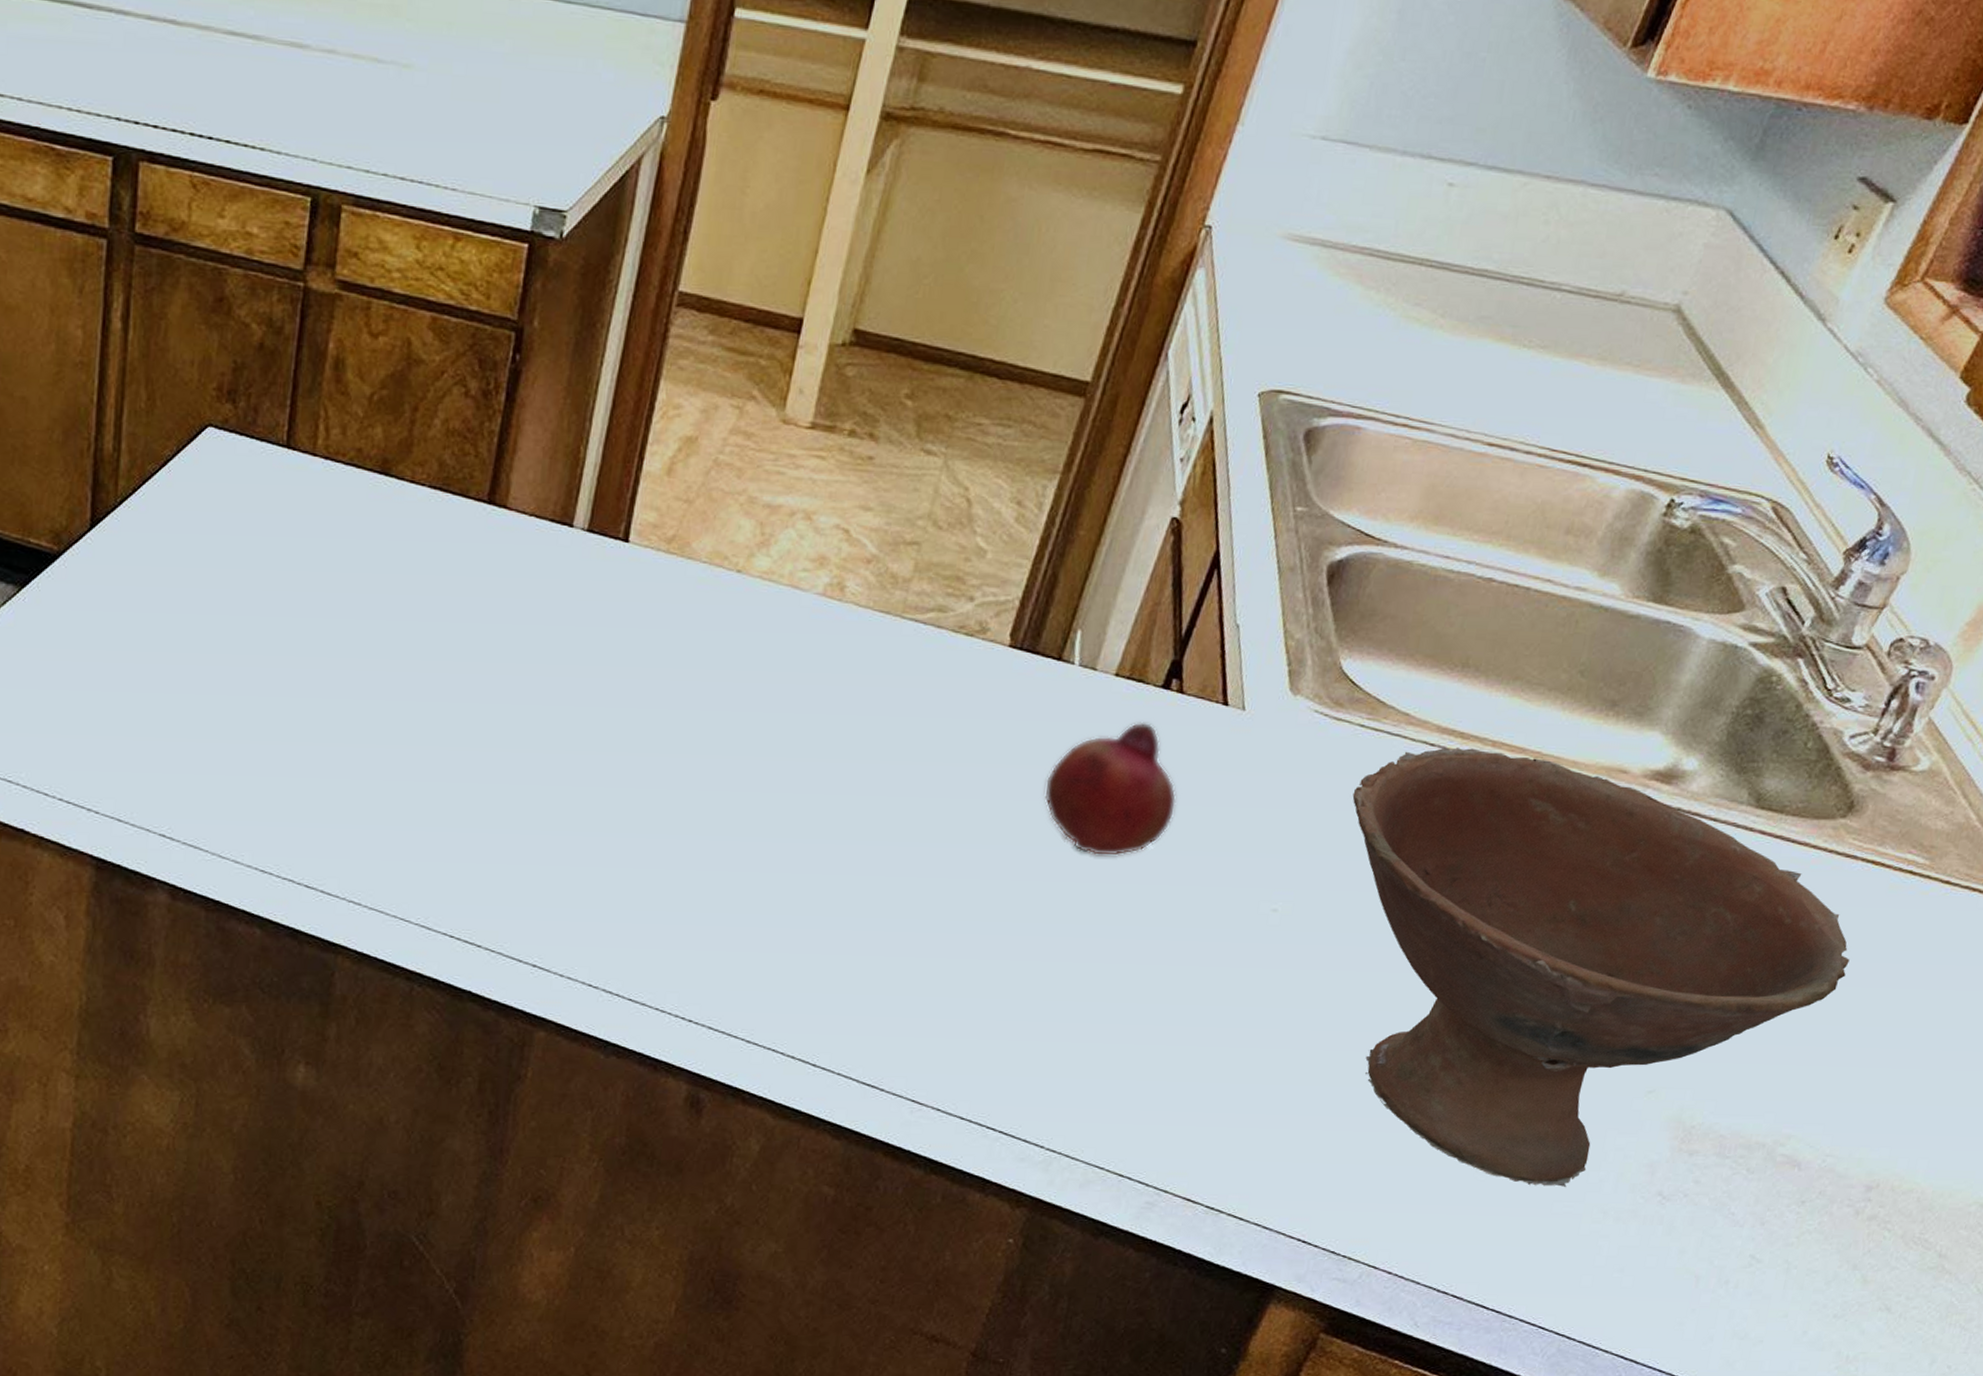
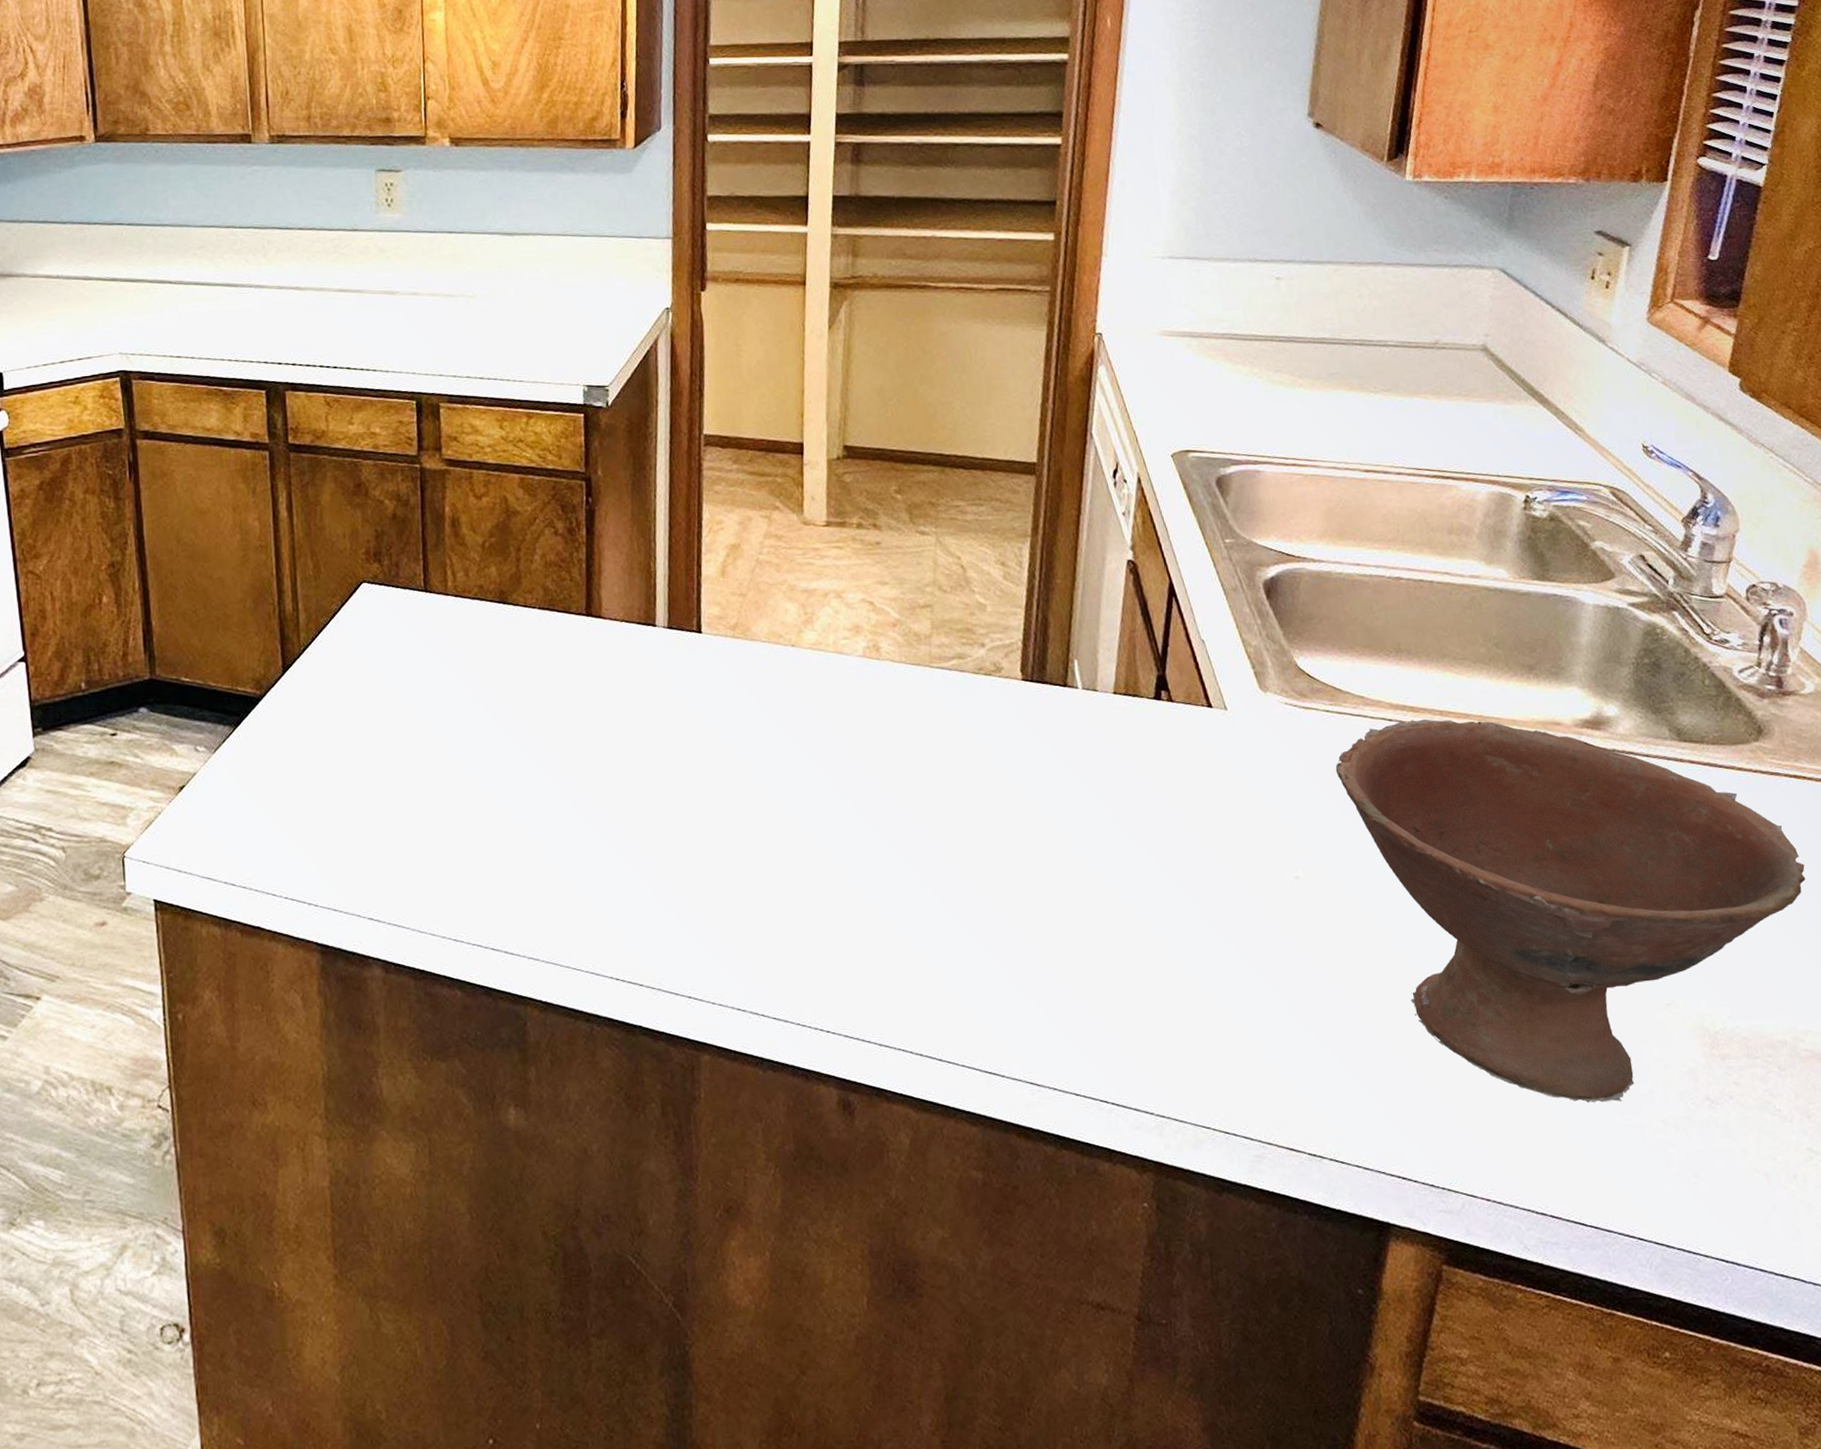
fruit: present [1044,721,1177,857] -> none [1078,729,1192,848]

